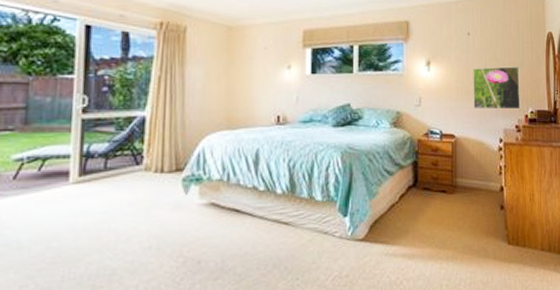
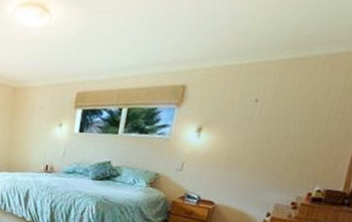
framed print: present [473,66,521,110] -> none [243,137,316,187]

